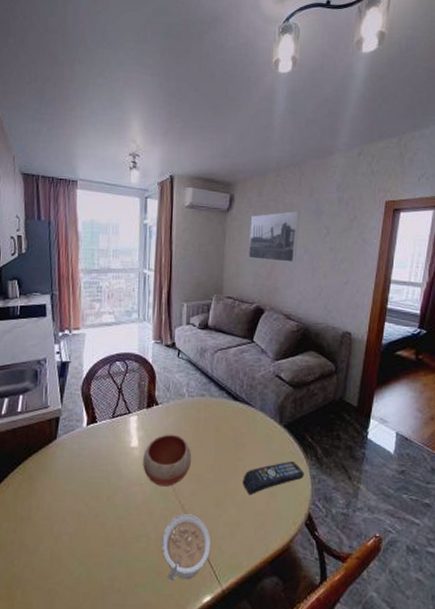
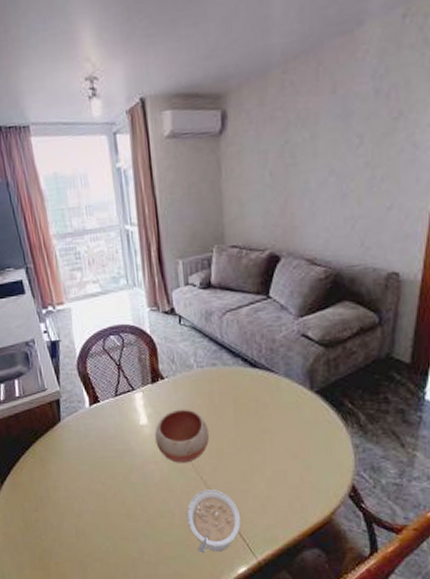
remote control: present [242,461,304,494] -> none [270,430,345,467]
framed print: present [248,211,300,263] -> none [251,118,320,194]

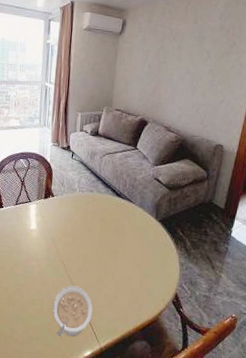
bowl: present [155,409,210,463] -> none [39,221,80,263]

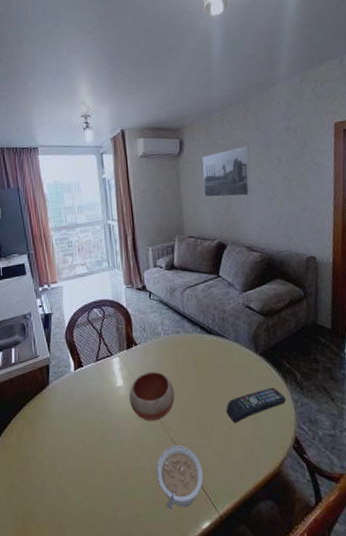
bowl: none [39,221,80,263] -> present [129,371,175,421]
remote control: none [121,250,174,275] -> present [226,387,286,423]
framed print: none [136,36,184,83] -> present [201,146,251,198]

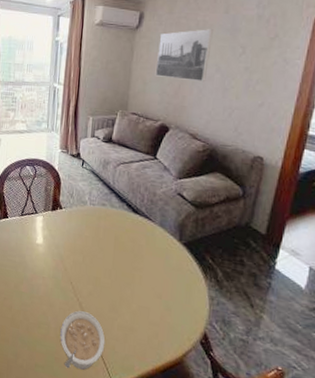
bowl: present [129,371,175,421] -> none [46,236,91,284]
remote control: present [226,387,286,423] -> none [138,278,202,305]

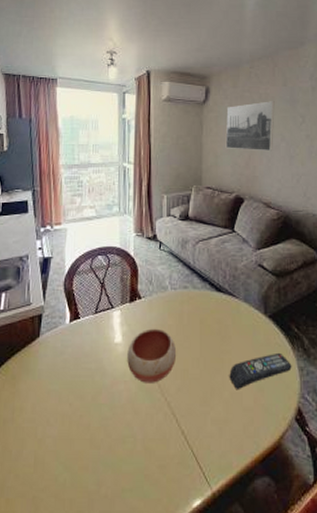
bowl: none [46,236,91,284] -> present [127,328,177,383]
legume: present [60,310,106,370] -> none [149,412,199,485]
remote control: none [138,278,202,305] -> present [229,352,292,389]

